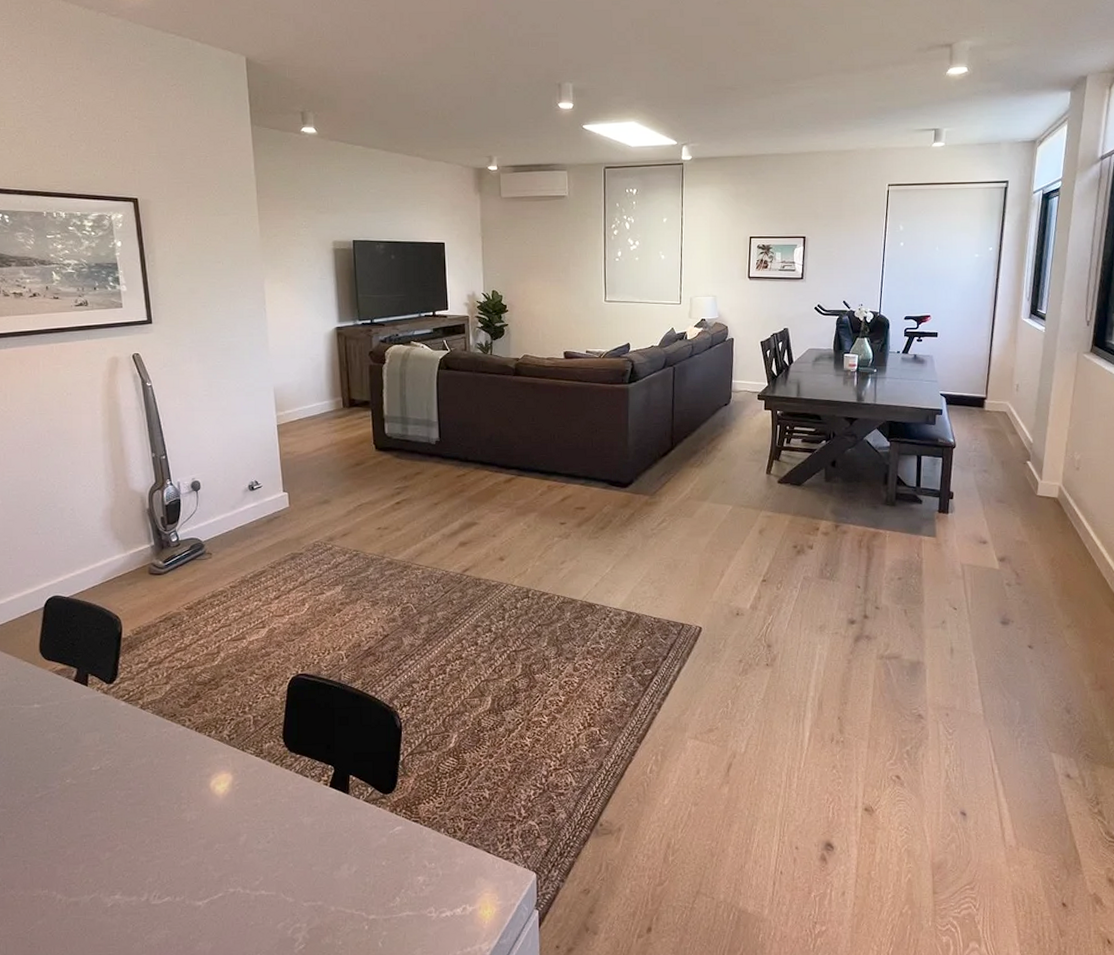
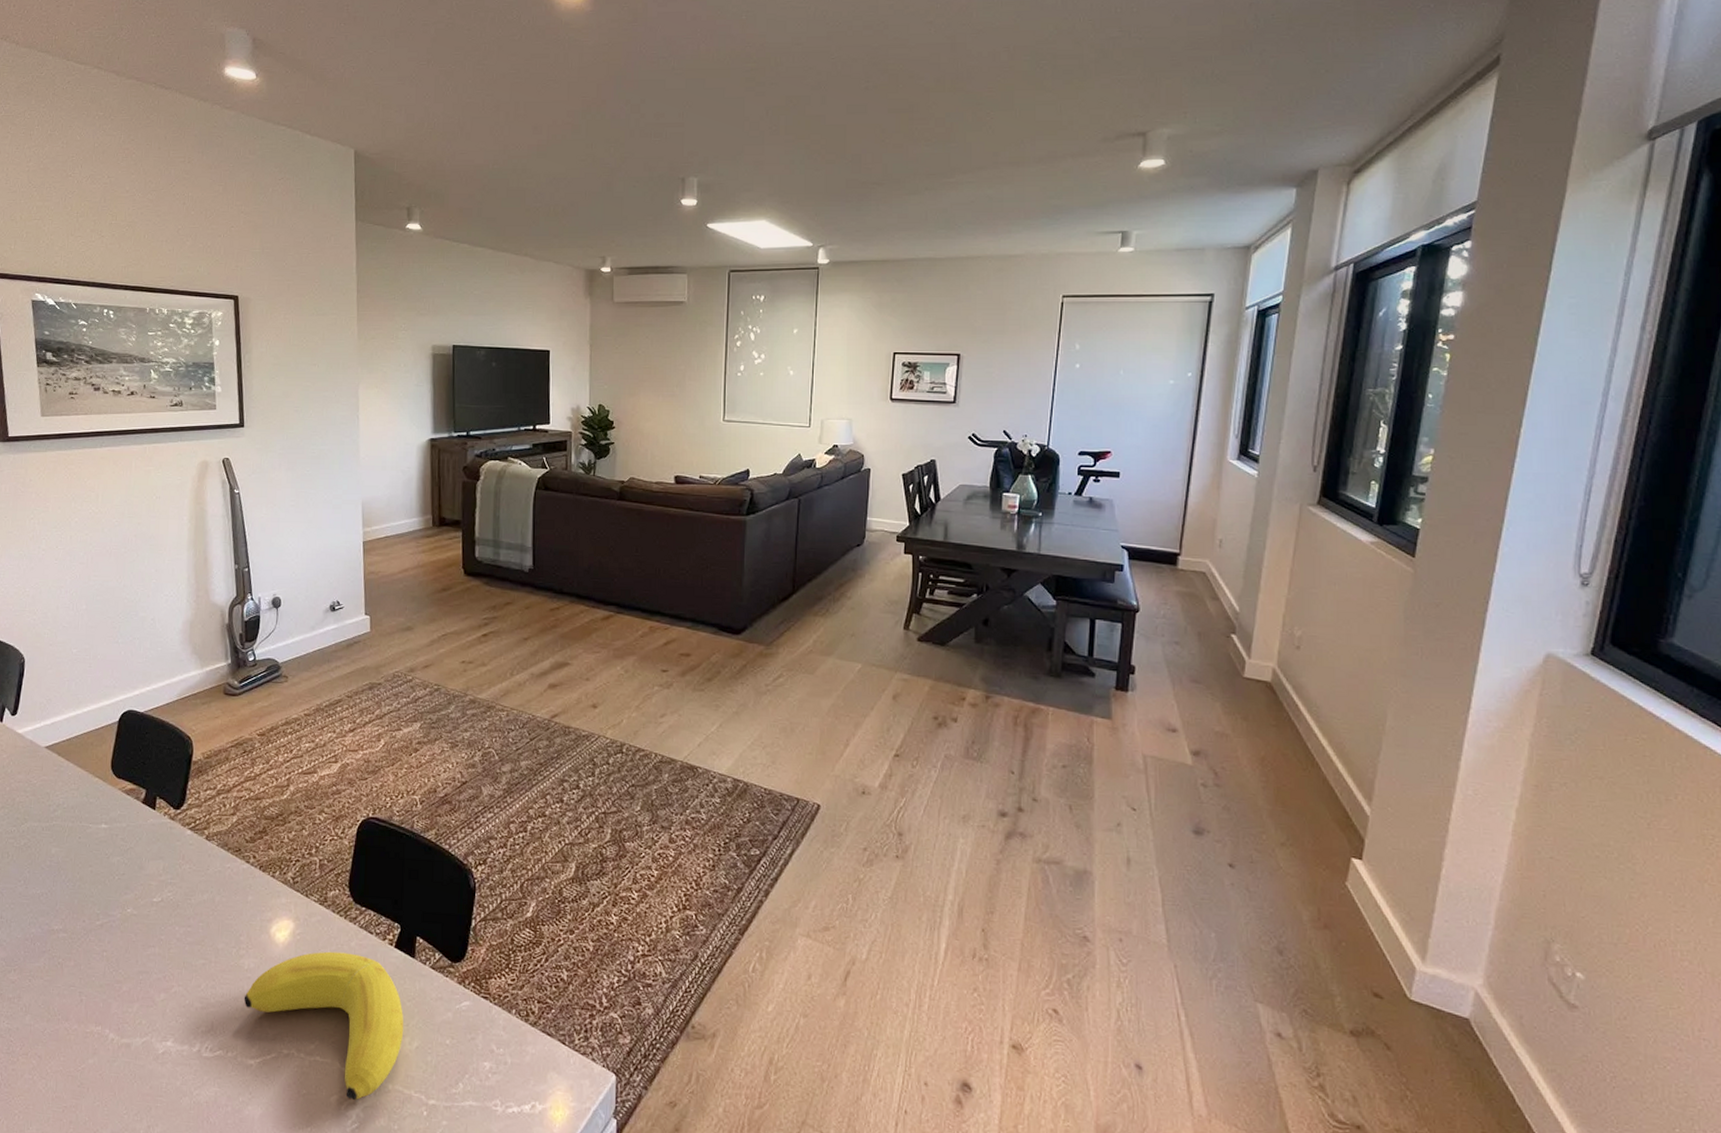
fruit: none [188,796,343,925] -> present [243,951,404,1101]

